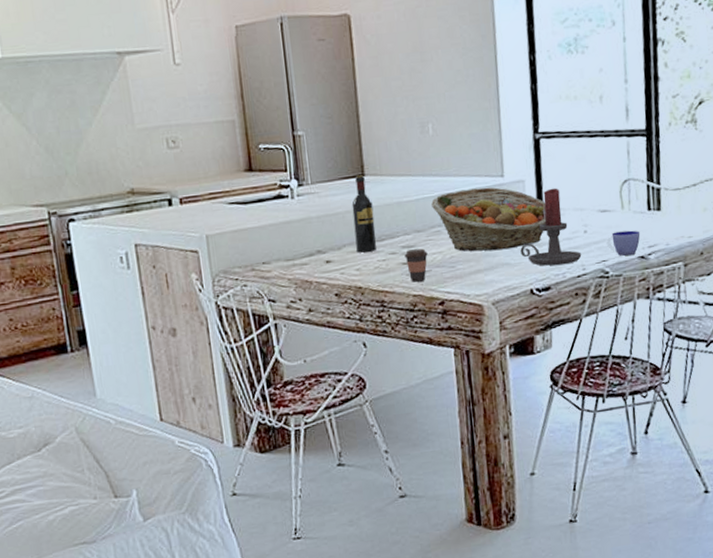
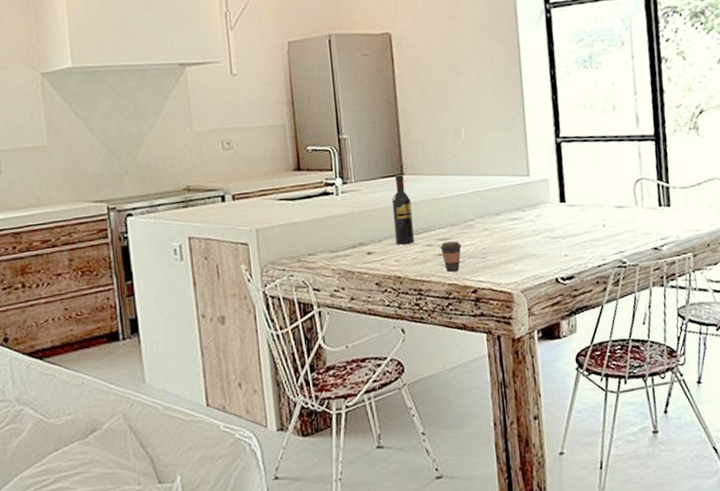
fruit basket: present [431,187,547,252] -> none [464,185,569,244]
candle holder: present [520,188,582,266] -> none [546,186,602,257]
cup: present [606,230,641,256] -> none [623,224,653,248]

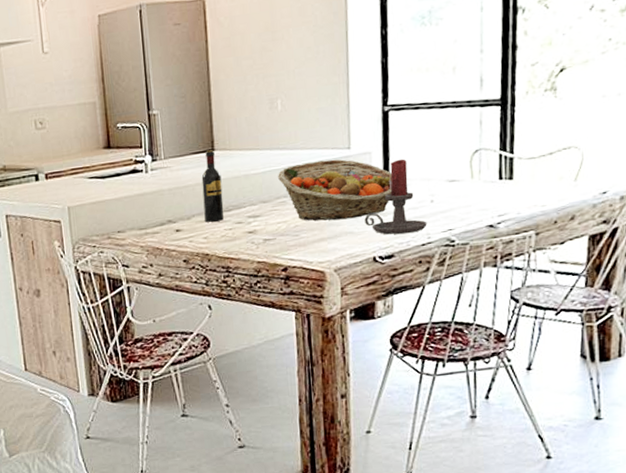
coffee cup: present [440,241,462,272] -> none [250,218,273,250]
fruit basket: none [464,185,569,244] -> present [278,159,392,221]
candle holder: none [546,186,602,257] -> present [364,159,427,235]

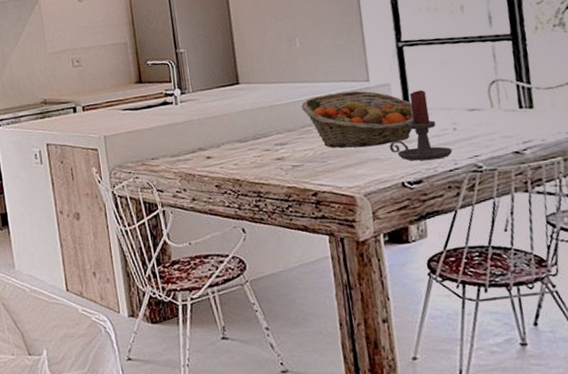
wine bottle: present [201,150,225,222] -> none [228,83,253,150]

